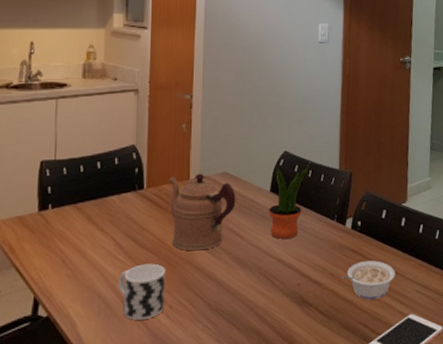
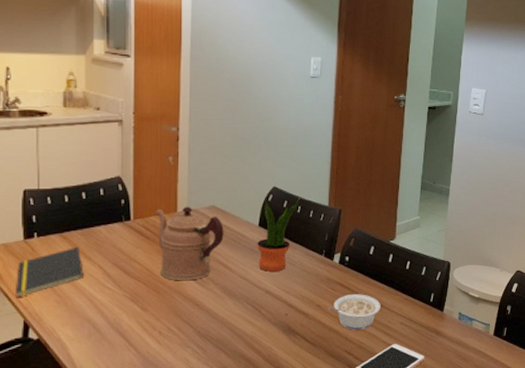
notepad: none [27,217,96,272] -> present [16,246,84,297]
cup: present [118,263,165,320] -> none [107,292,154,344]

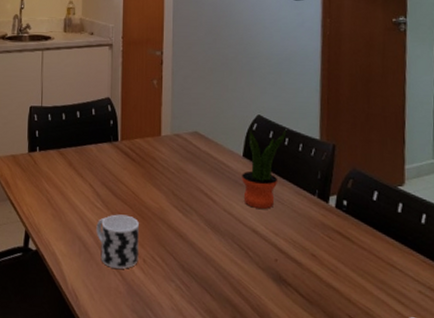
notepad: present [16,246,84,297] -> none [20,163,76,207]
cup: none [107,292,154,344] -> present [96,214,139,269]
coffeepot: present [155,206,224,281] -> none [141,130,207,209]
legume: present [328,294,381,330] -> none [324,246,391,292]

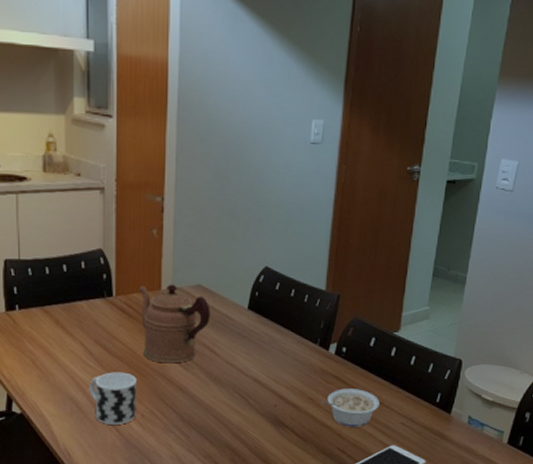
coffeepot: none [141,130,207,209] -> present [138,284,211,364]
potted plant: present [242,129,287,209] -> none [245,280,294,359]
legume: none [324,246,391,292] -> present [320,389,380,427]

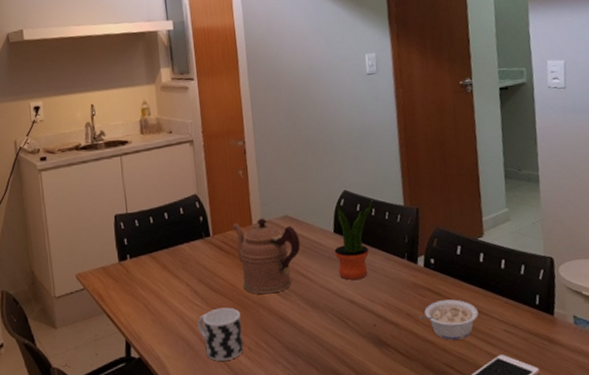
potted plant: none [245,280,294,359] -> present [334,200,373,280]

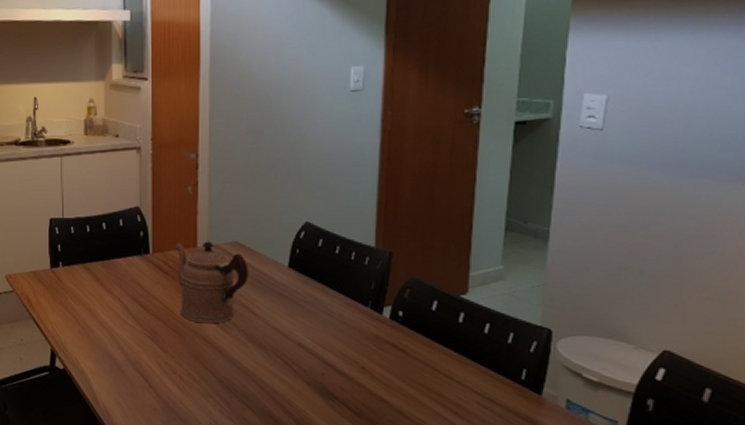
cup: present [197,307,244,361] -> none [128,330,174,386]
potted plant: present [334,200,373,280] -> none [287,236,338,322]
legume: present [418,299,478,340] -> none [376,358,448,405]

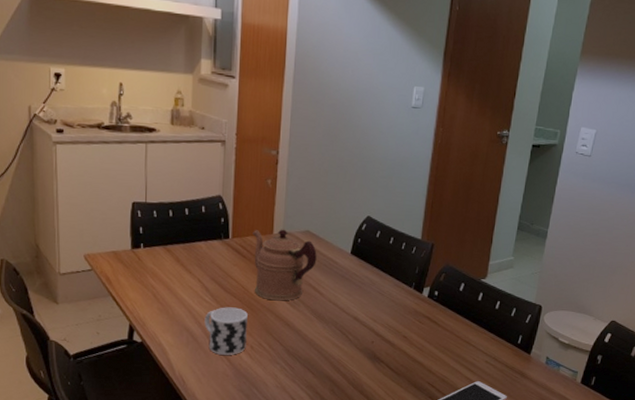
cup: none [128,330,174,386] -> present [204,307,248,355]

